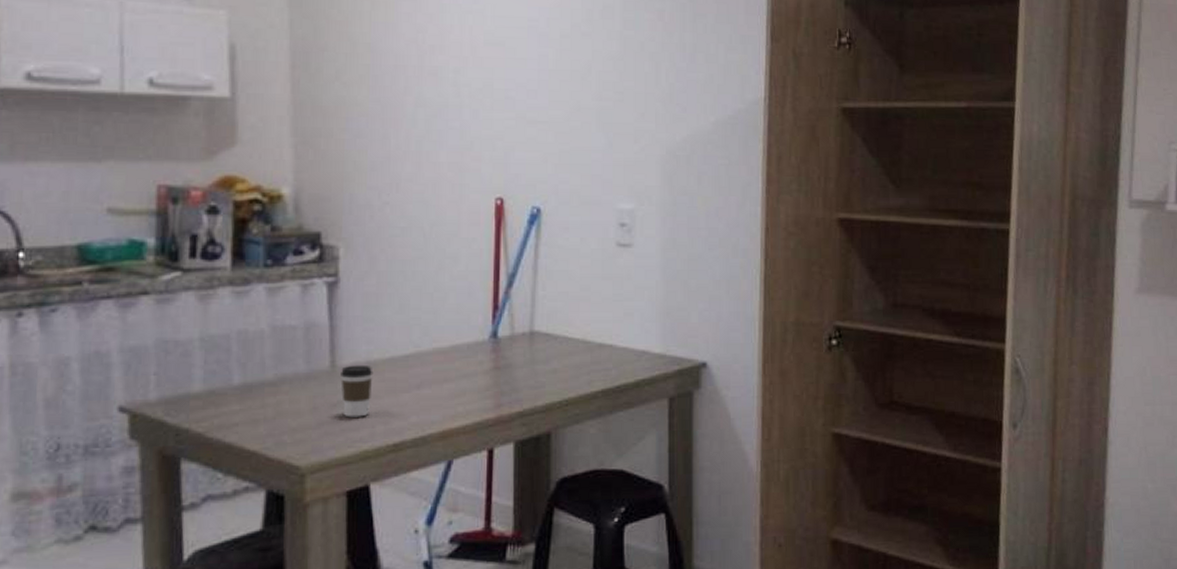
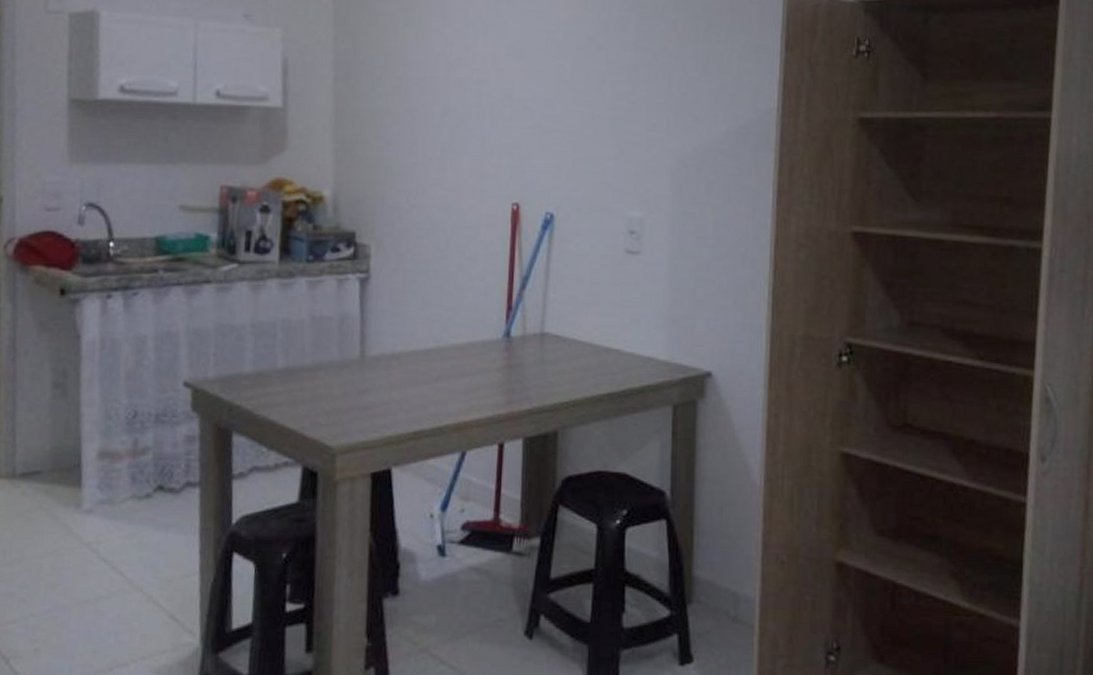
coffee cup: present [340,364,373,418] -> none [369,356,398,405]

